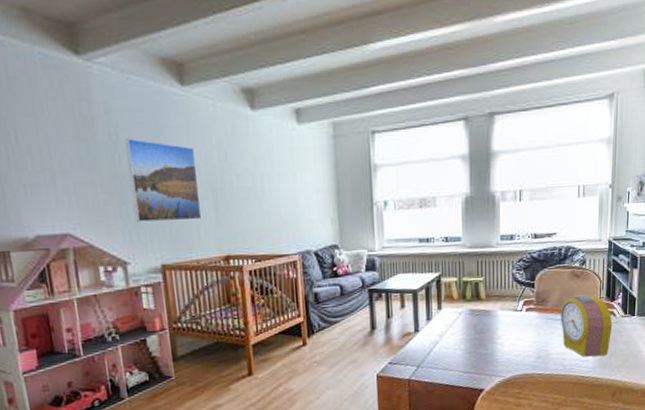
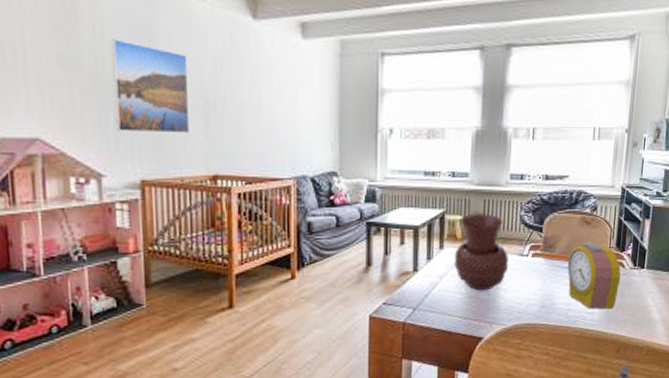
vase: none [452,273,503,347] -> present [454,212,508,291]

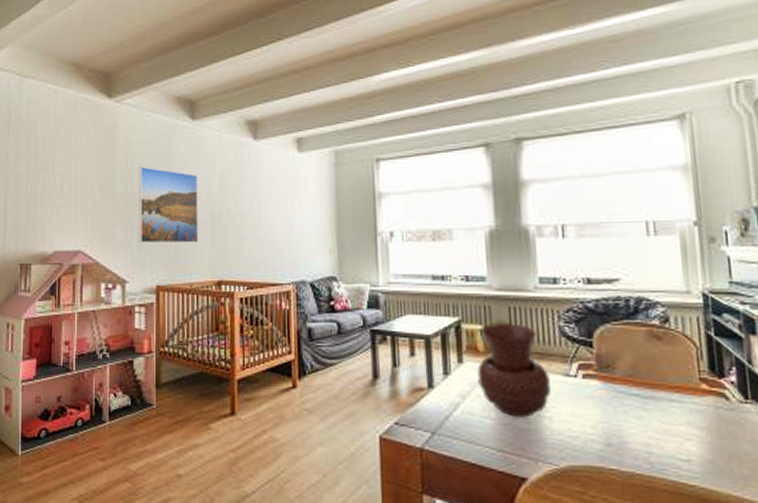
alarm clock: present [567,243,621,309] -> none [636,364,727,458]

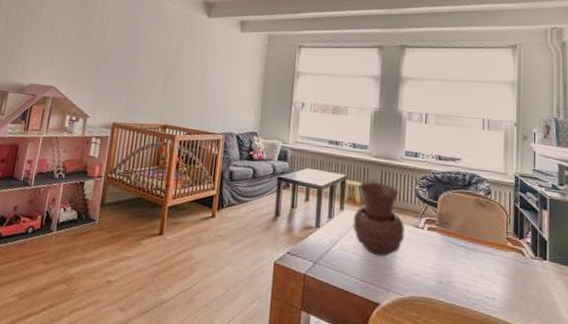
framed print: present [138,166,199,244] -> none [103,25,160,92]

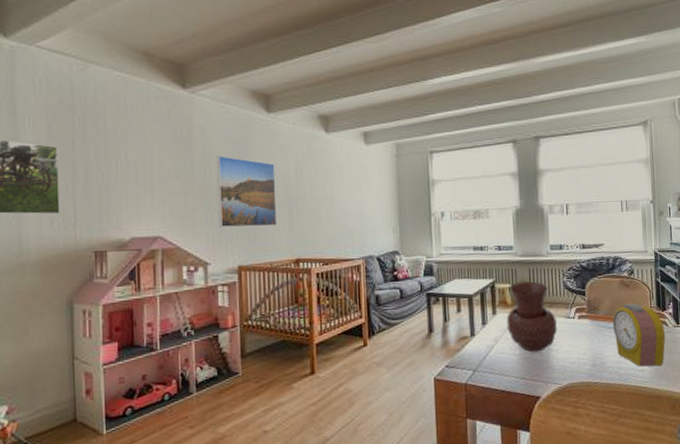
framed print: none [103,25,160,92] -> present [216,156,277,227]
alarm clock: none [463,224,522,299] -> present [612,304,666,367]

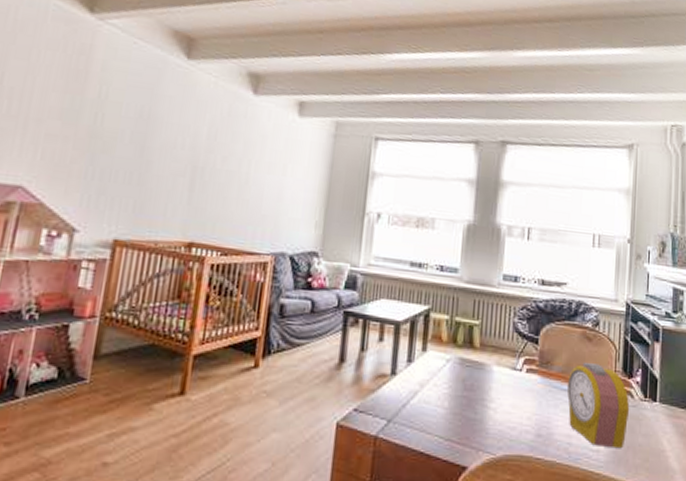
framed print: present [216,156,277,227] -> none [99,99,185,197]
vase: present [506,280,557,352] -> none [437,314,499,408]

